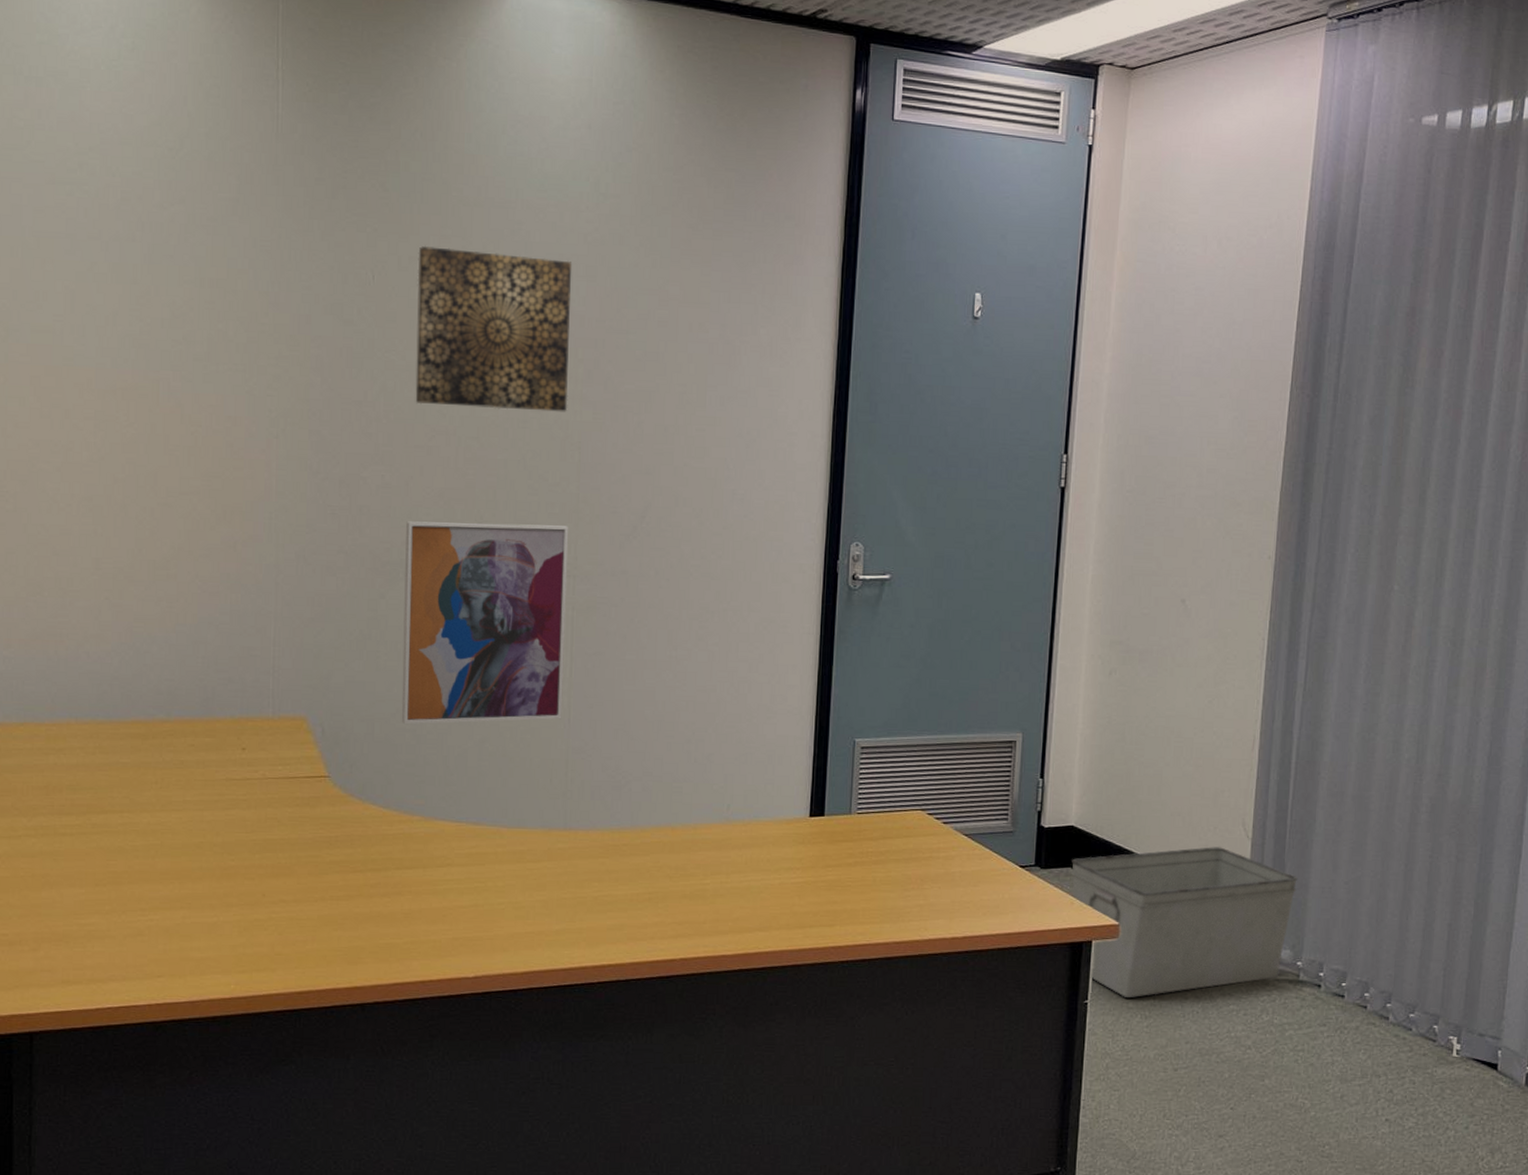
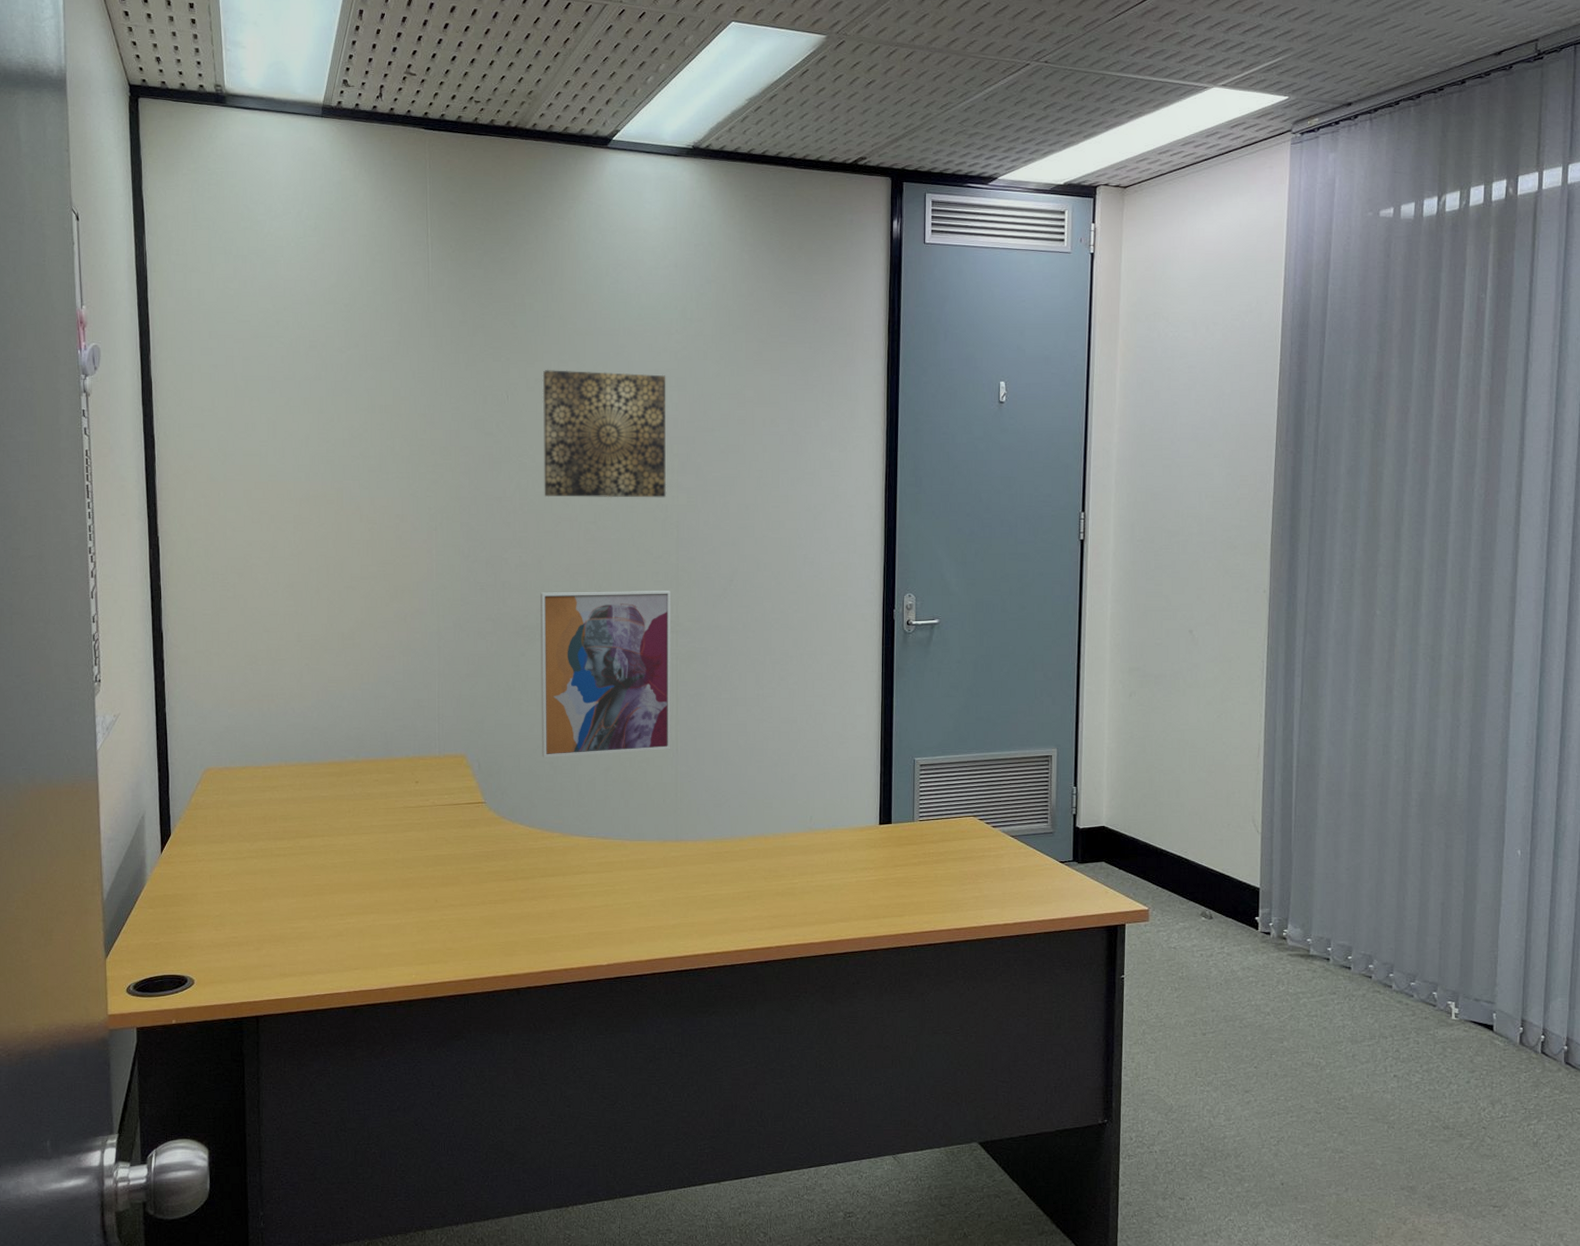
storage bin: present [1071,847,1298,998] -> none [1105,841,1304,972]

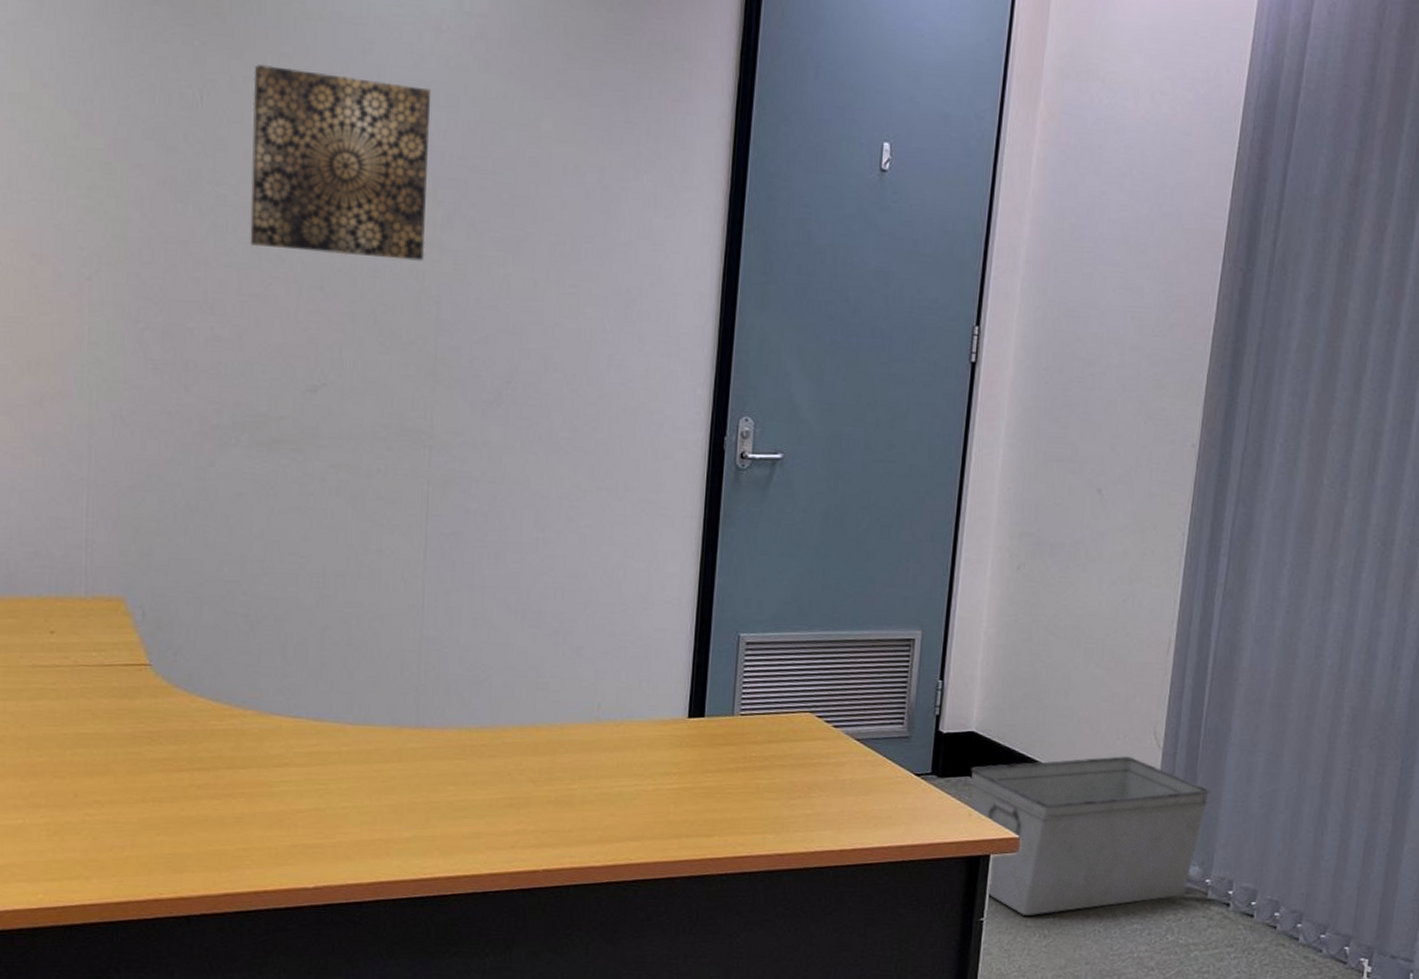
wall art: present [540,591,671,758] -> none [233,379,424,609]
storage bin: none [1105,841,1304,972] -> present [970,756,1210,915]

